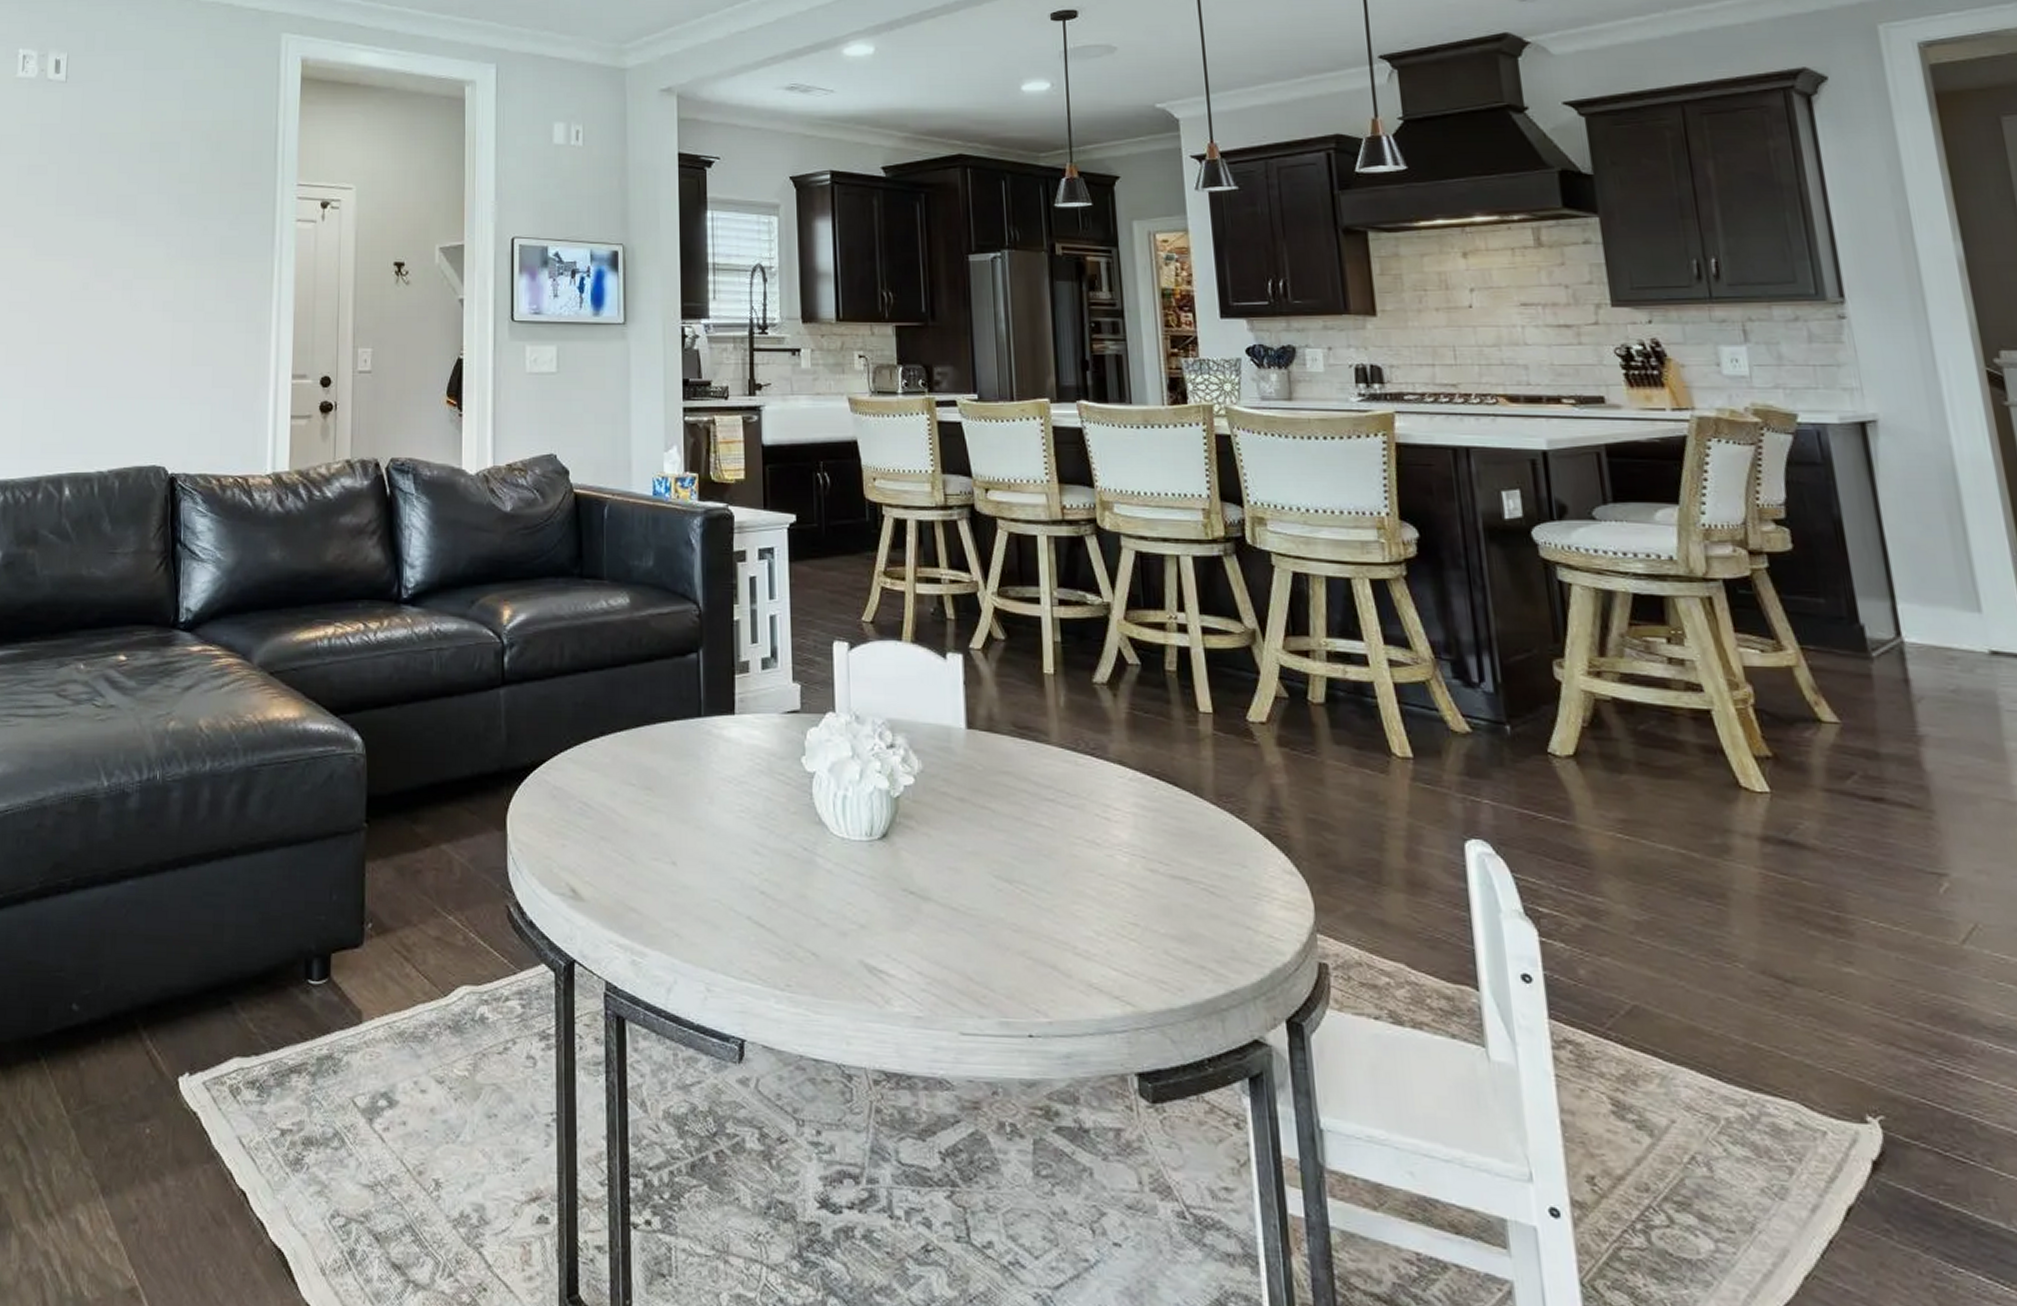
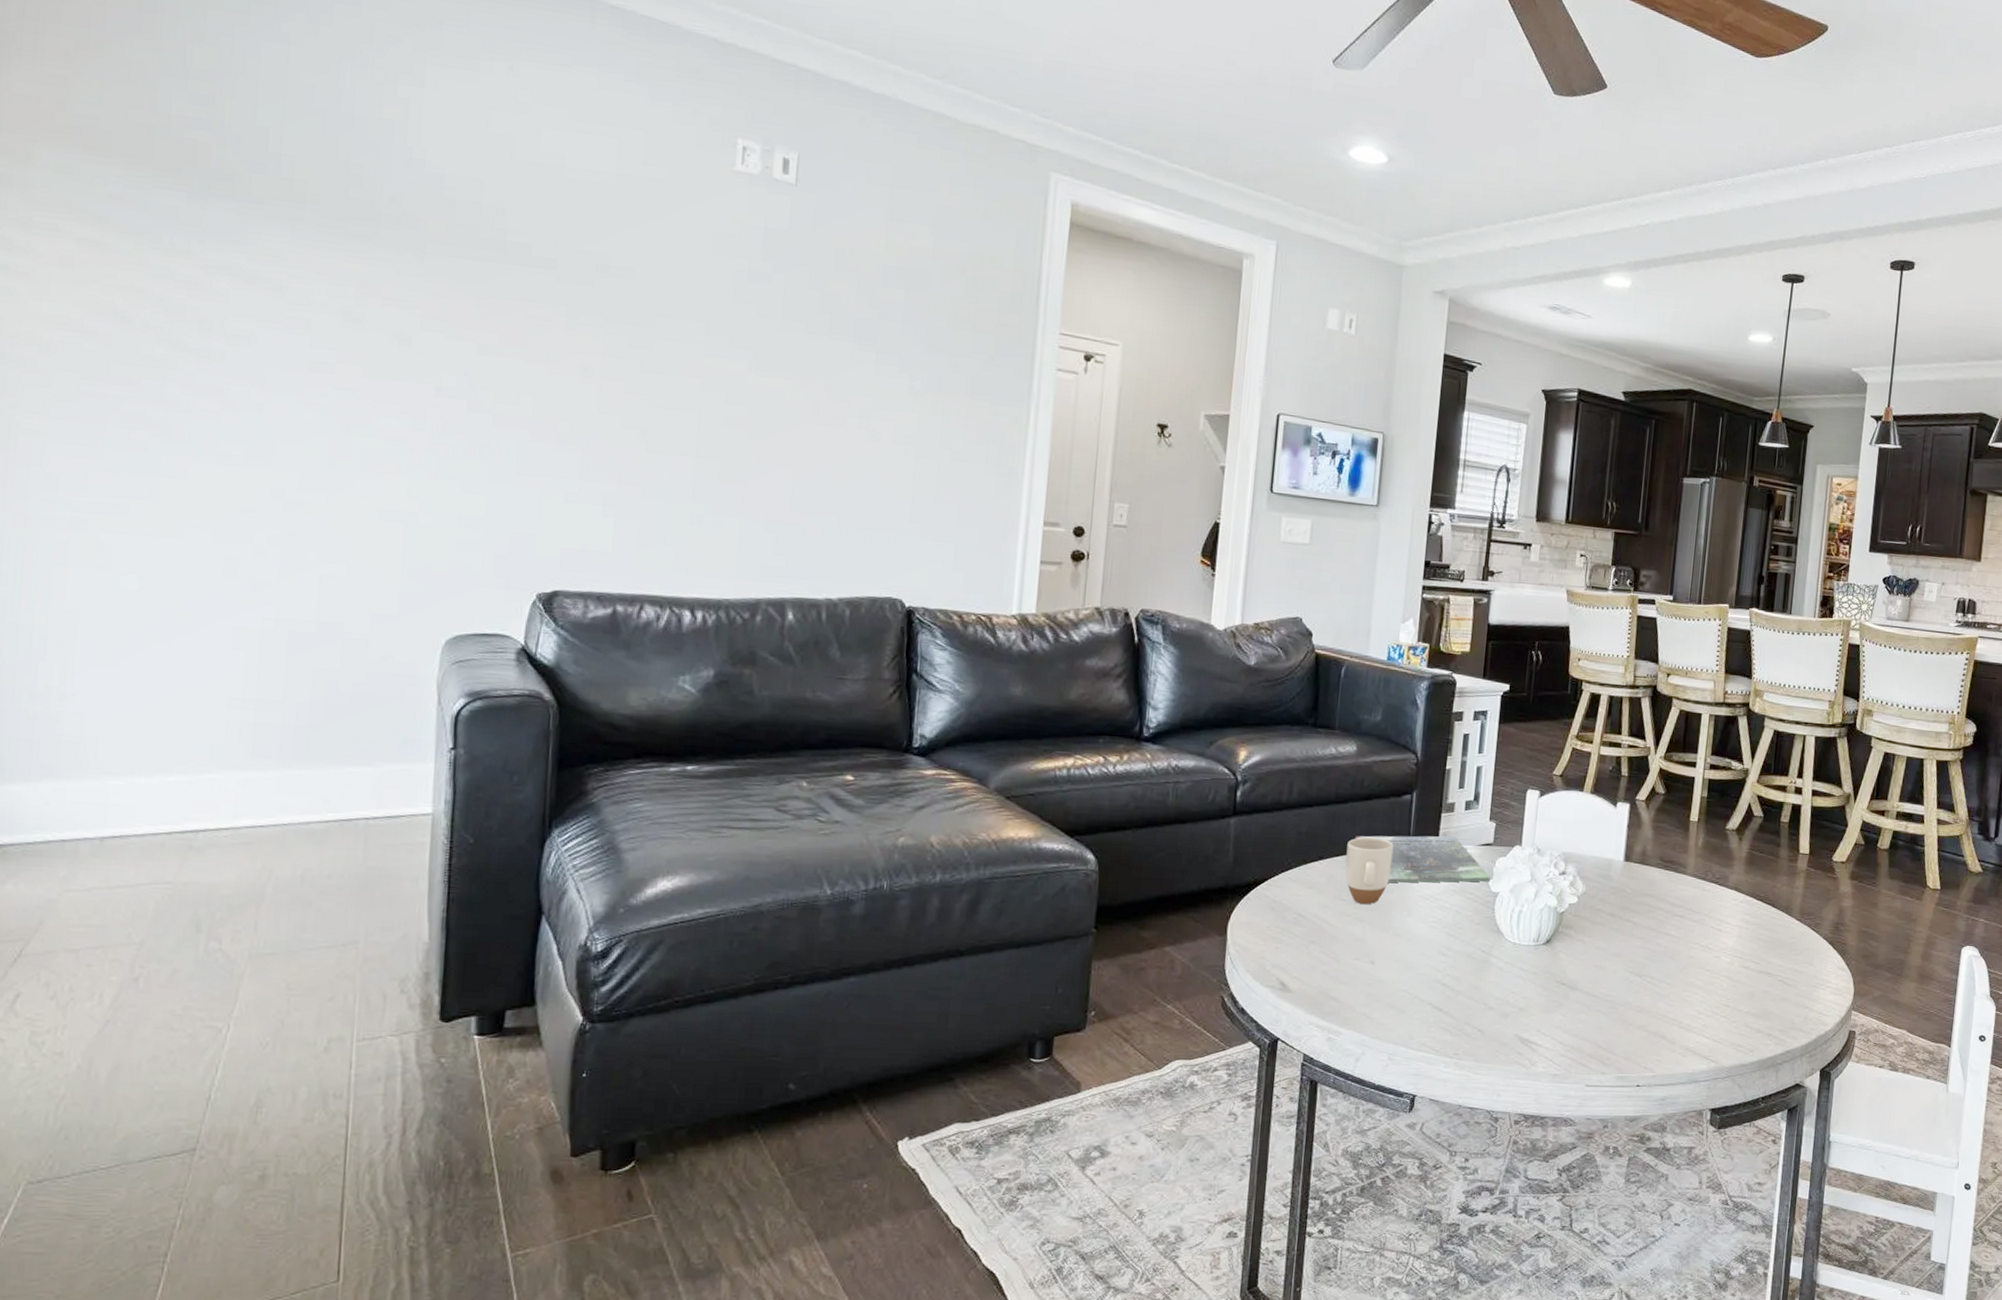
mug: none [630,707,685,791] -> present [1345,837,1394,905]
magazine: none [638,702,802,762] -> present [1354,835,1490,883]

